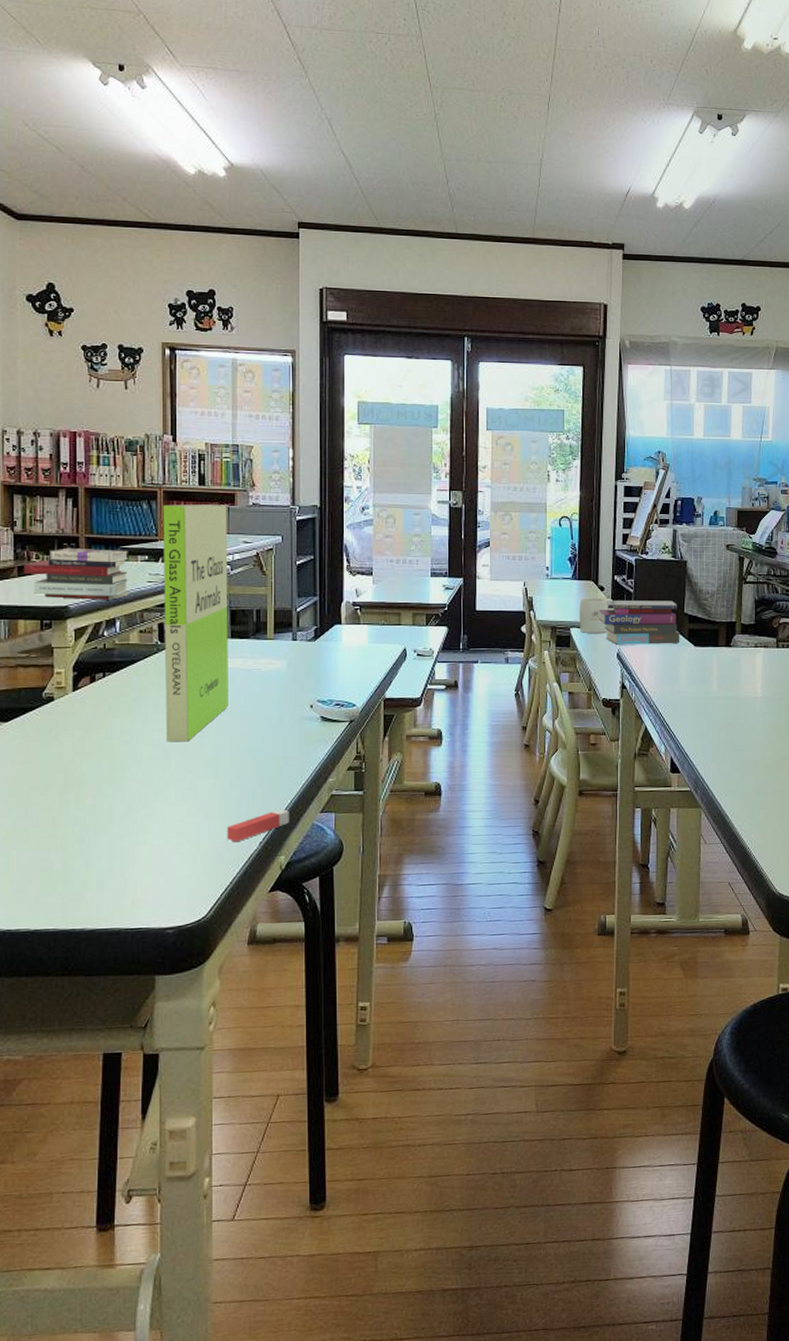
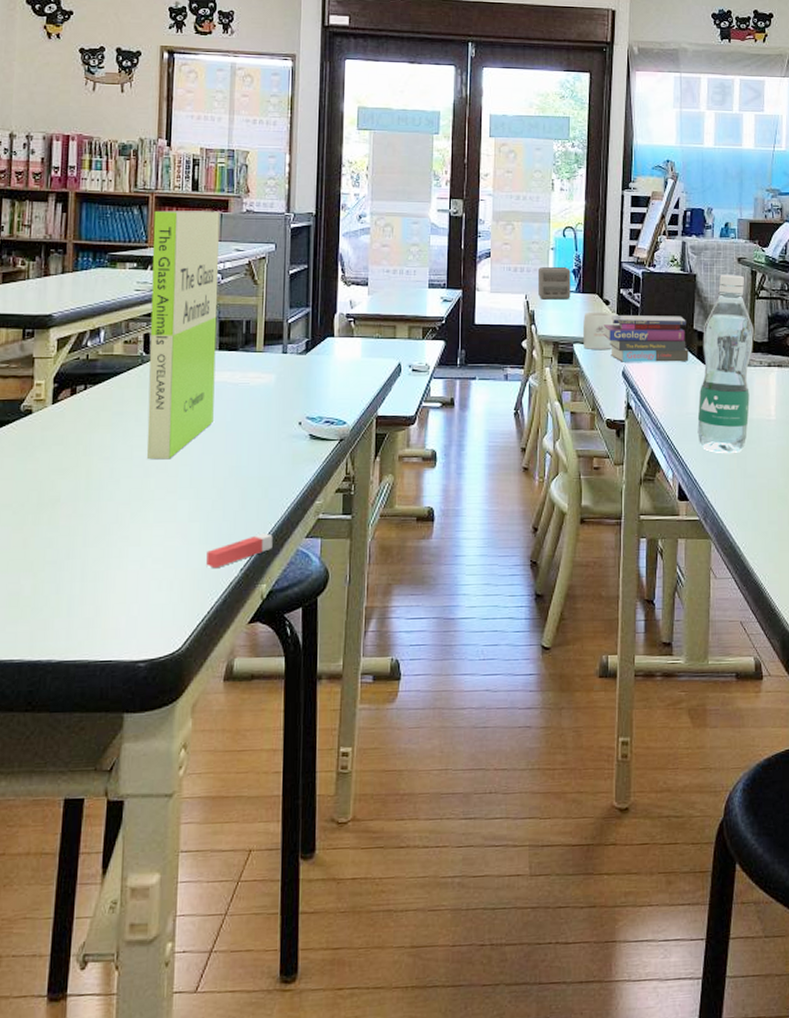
books: present [23,549,129,600] -> none [8,255,116,309]
desk organizer: none [535,554,567,587] -> present [537,266,571,300]
bottle: none [688,560,741,729] -> present [697,274,754,453]

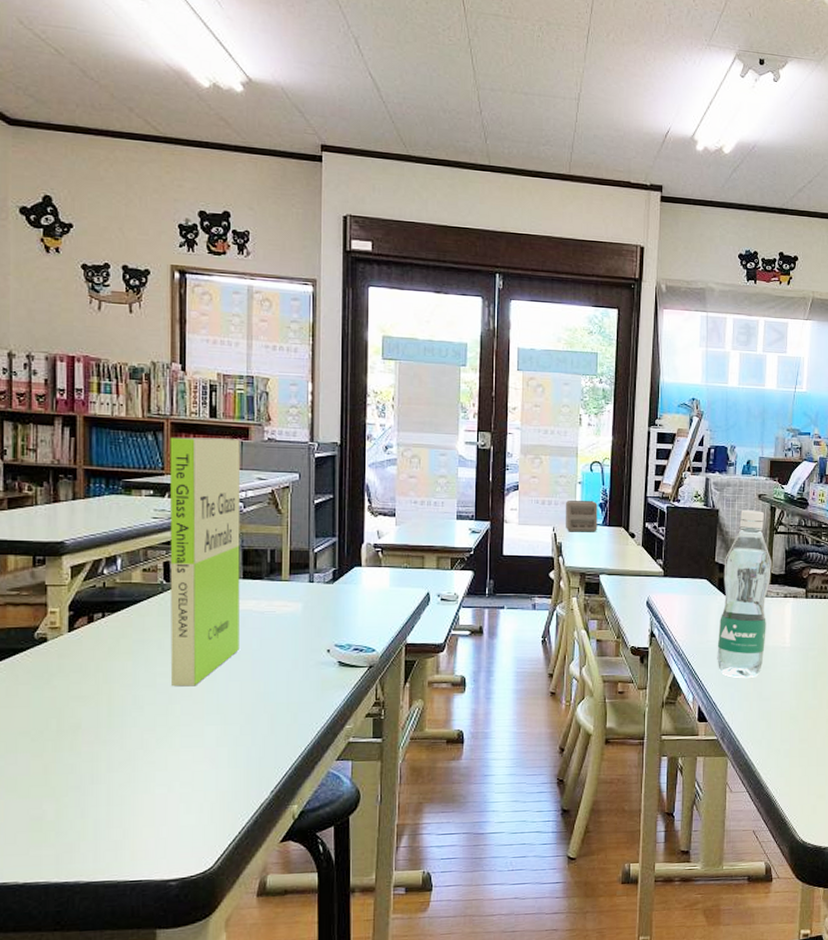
eraser: present [206,532,273,569] -> none [236,756,303,791]
mug: present [582,312,614,349] -> none [608,544,639,580]
books: present [603,314,689,362] -> none [628,547,710,593]

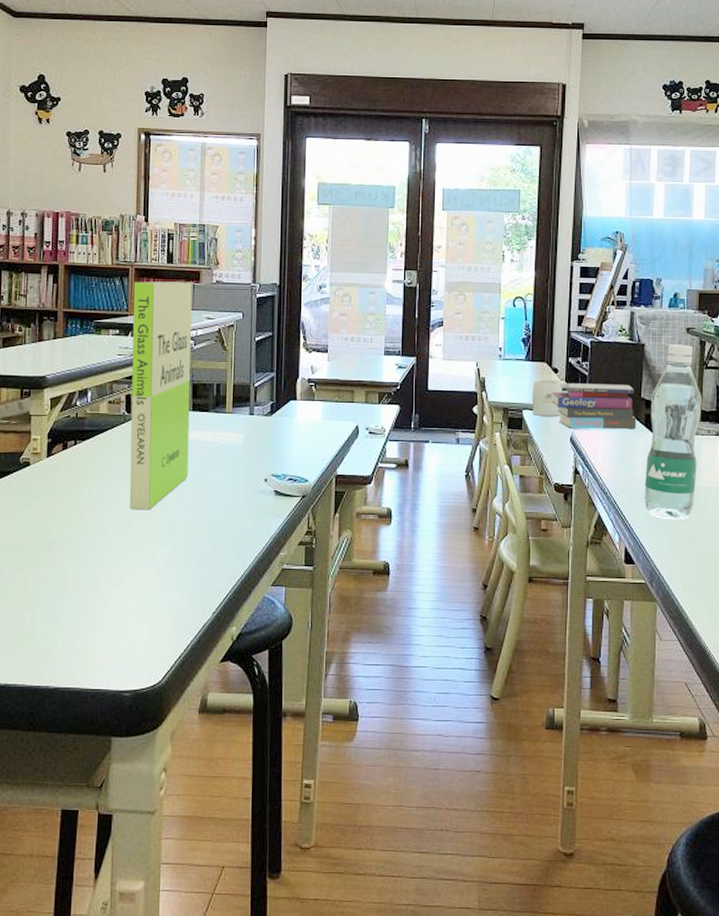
desk organizer: present [565,500,598,533] -> none [488,335,520,368]
mug: none [608,544,639,580] -> present [531,379,563,416]
books: none [628,547,710,593] -> present [551,382,637,430]

